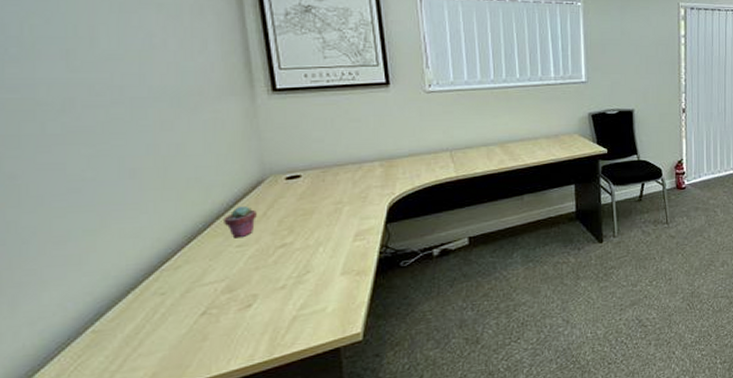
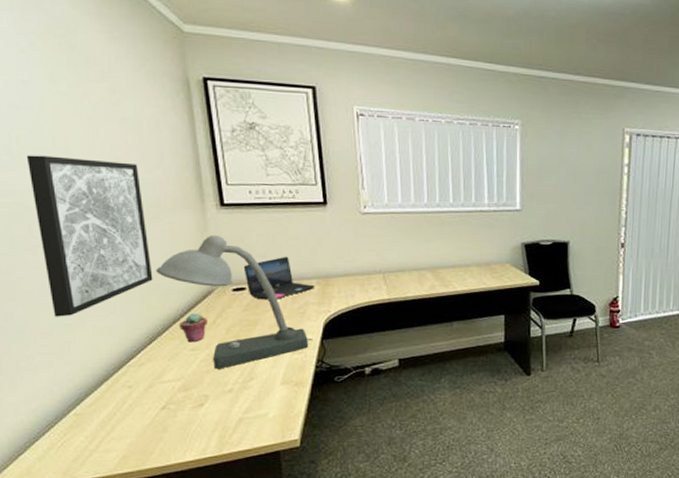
wall art: none [41,45,193,222] -> present [26,155,153,317]
desk lamp: none [196,121,376,265] -> present [156,235,313,369]
laptop: none [298,139,378,187] -> present [243,256,315,300]

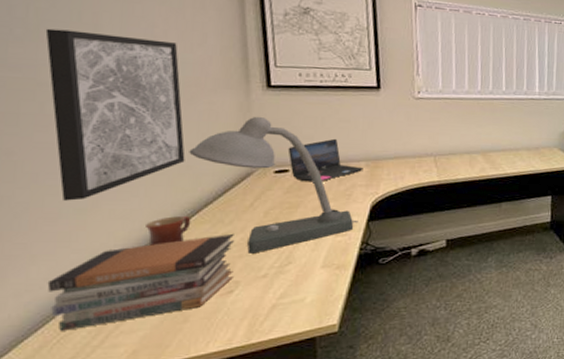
book stack: none [49,349,203,435] -> present [47,233,235,331]
mug: none [124,332,163,360] -> present [146,216,191,246]
potted succulent: present [179,314,207,343] -> none [211,196,244,226]

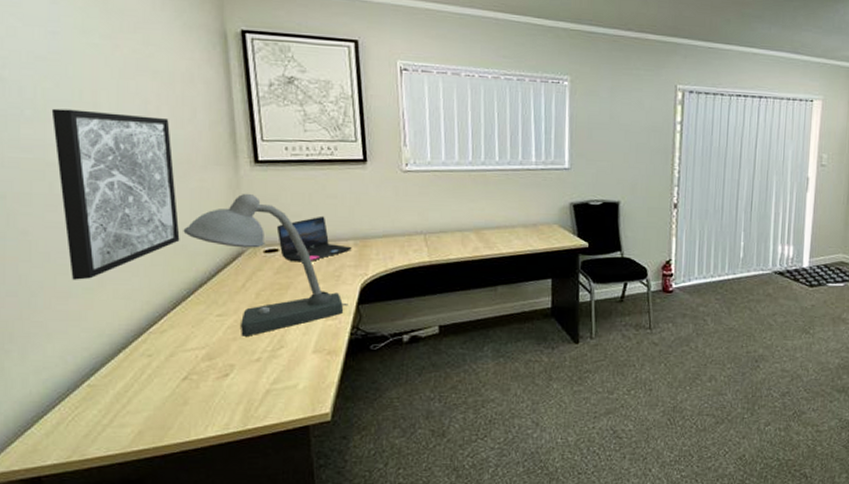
book stack: present [47,233,235,331] -> none [61,315,229,409]
mug: present [146,216,191,246] -> none [146,297,188,326]

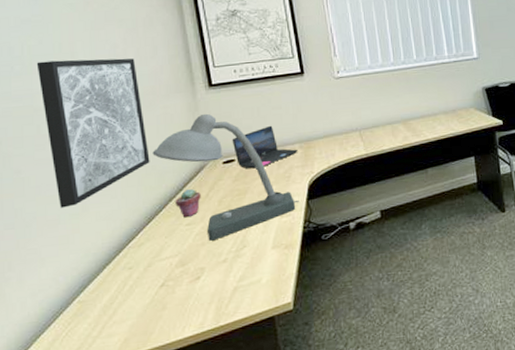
potted succulent: none [206,277,236,308] -> present [175,189,201,218]

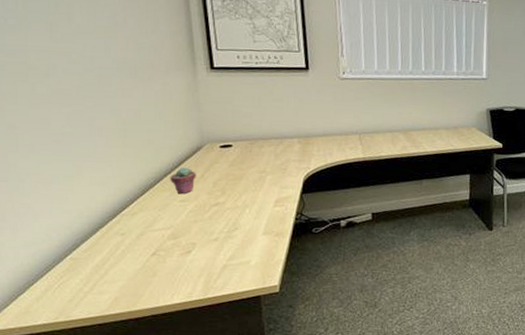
wall art: present [36,58,150,208] -> none [31,18,147,169]
desk lamp: present [152,113,299,241] -> none [149,95,293,219]
laptop: present [232,125,298,169] -> none [230,116,296,157]

